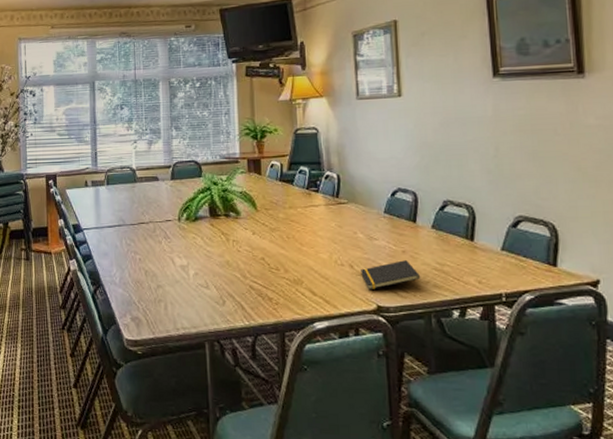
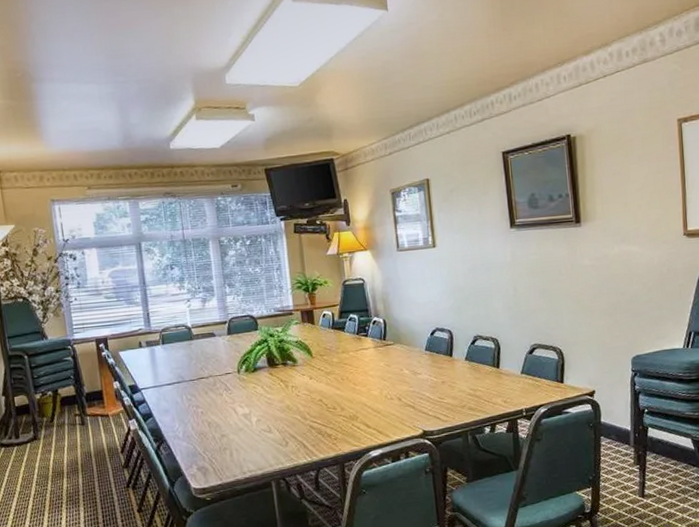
notepad: present [361,260,421,289] -> none [408,389,458,417]

